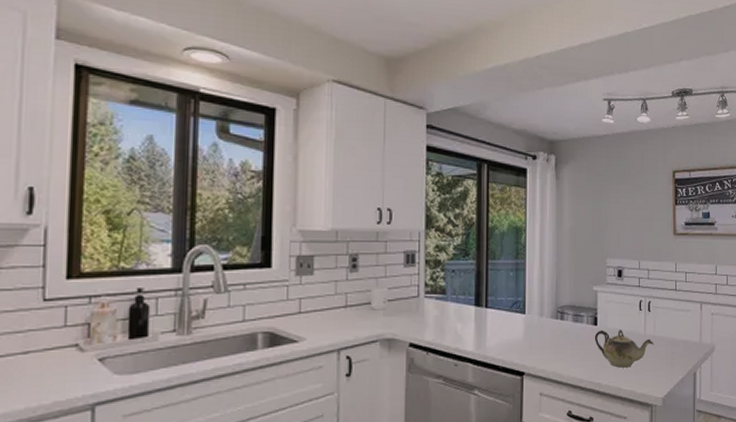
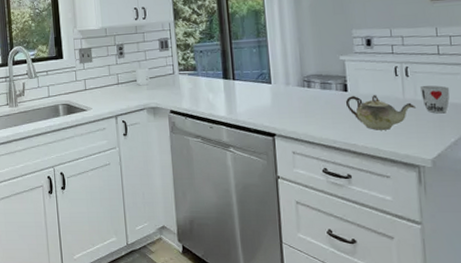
cup: none [658,322,682,351] -> present [419,85,450,114]

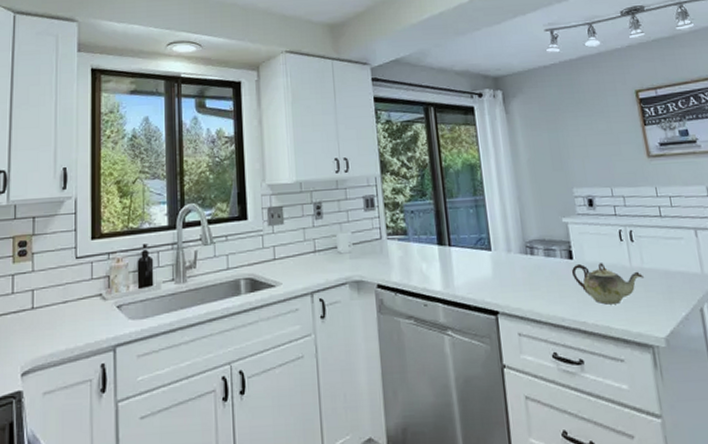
cup: present [419,85,450,114] -> none [645,251,677,284]

